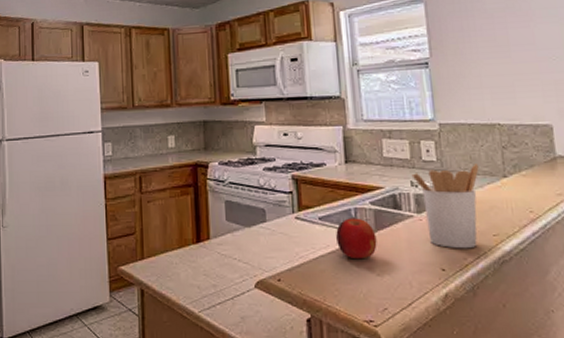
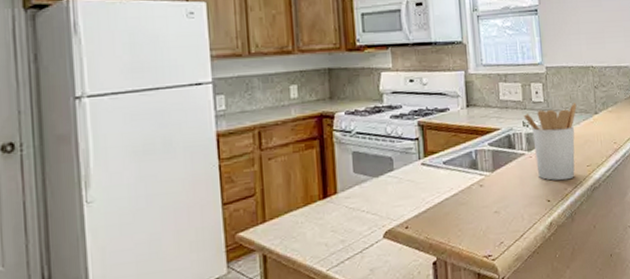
fruit: present [336,218,377,260] -> none [459,159,495,200]

